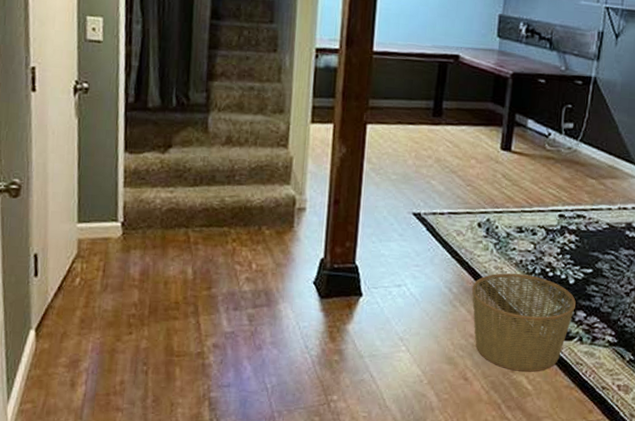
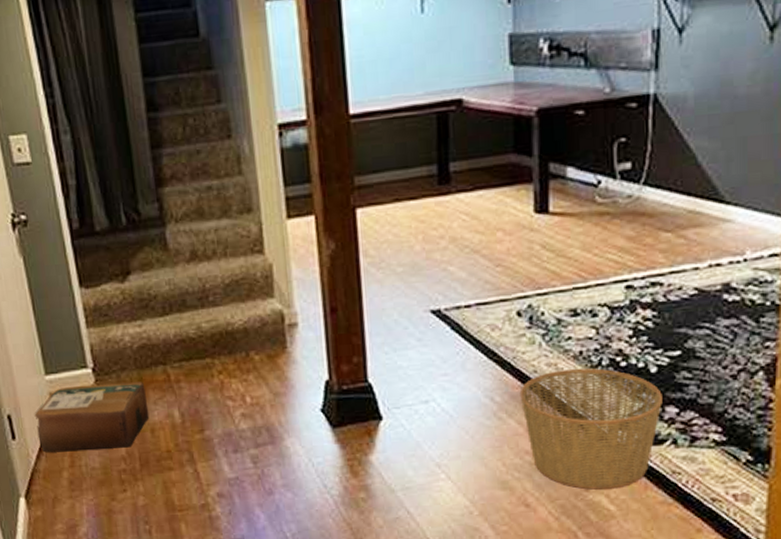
cardboard box: none [60,236,166,295] -> present [35,382,149,453]

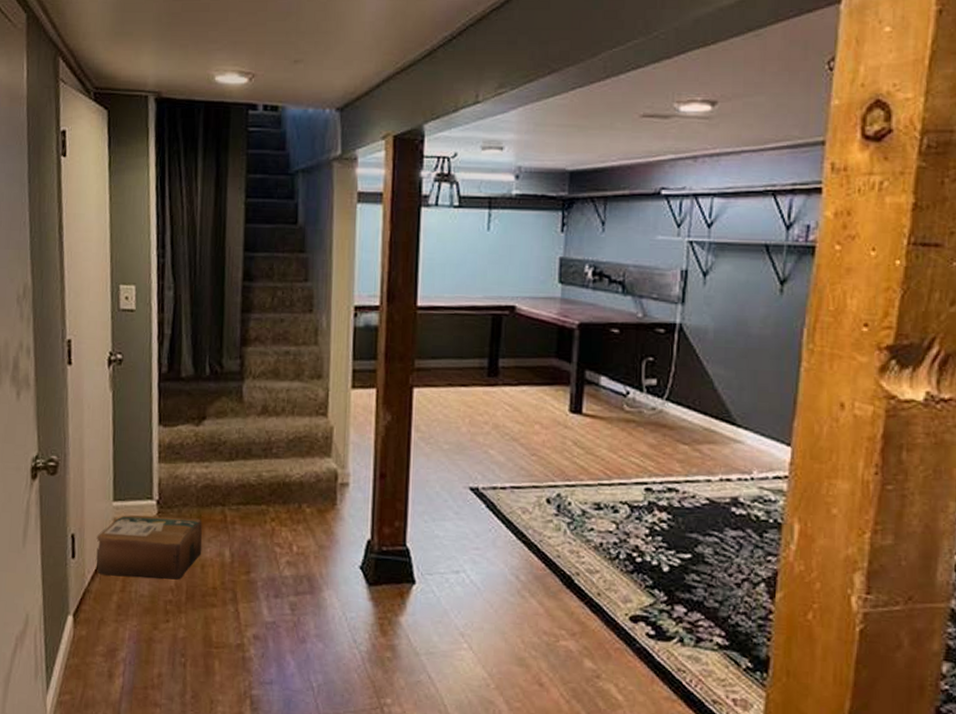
basket: present [519,368,662,490] -> none [542,558,672,679]

